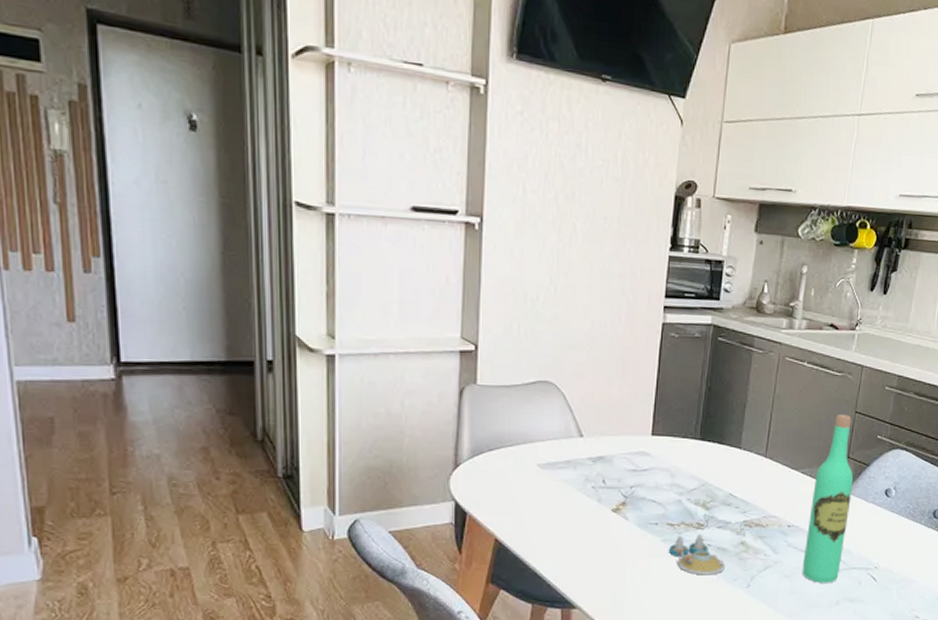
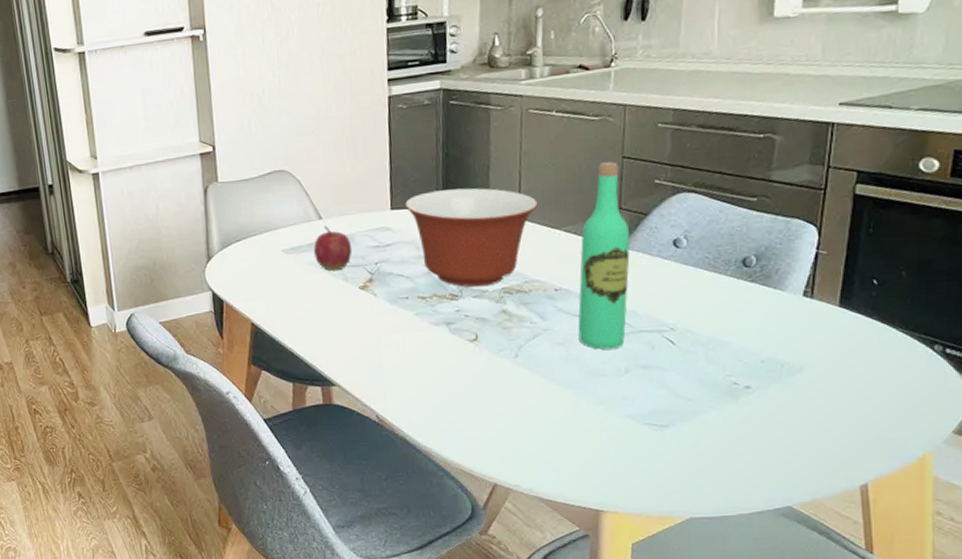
apple: none [571,444,610,491] -> present [313,225,353,271]
mixing bowl: none [666,422,783,518] -> present [405,188,538,287]
salt and pepper shaker set: present [669,533,725,576] -> none [423,304,487,348]

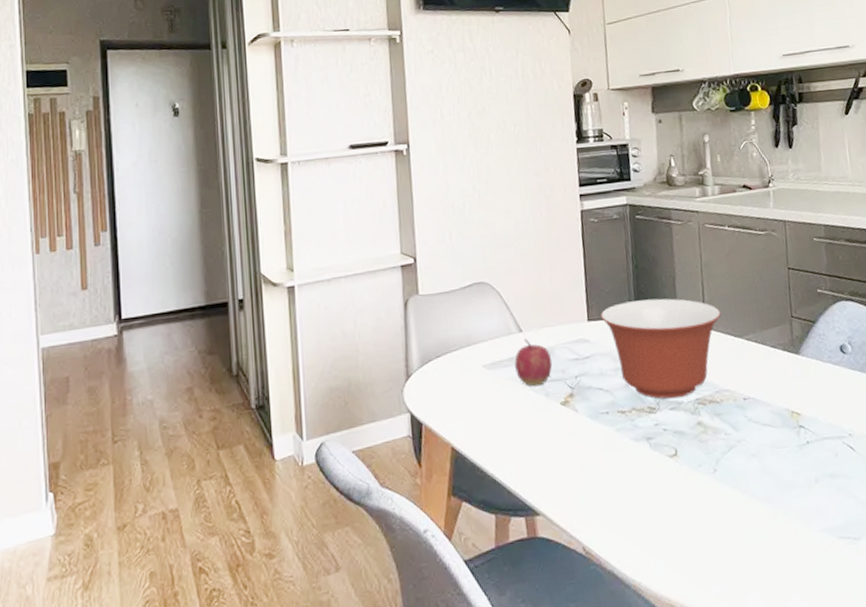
wine bottle: present [578,161,630,350] -> none [761,272,811,460]

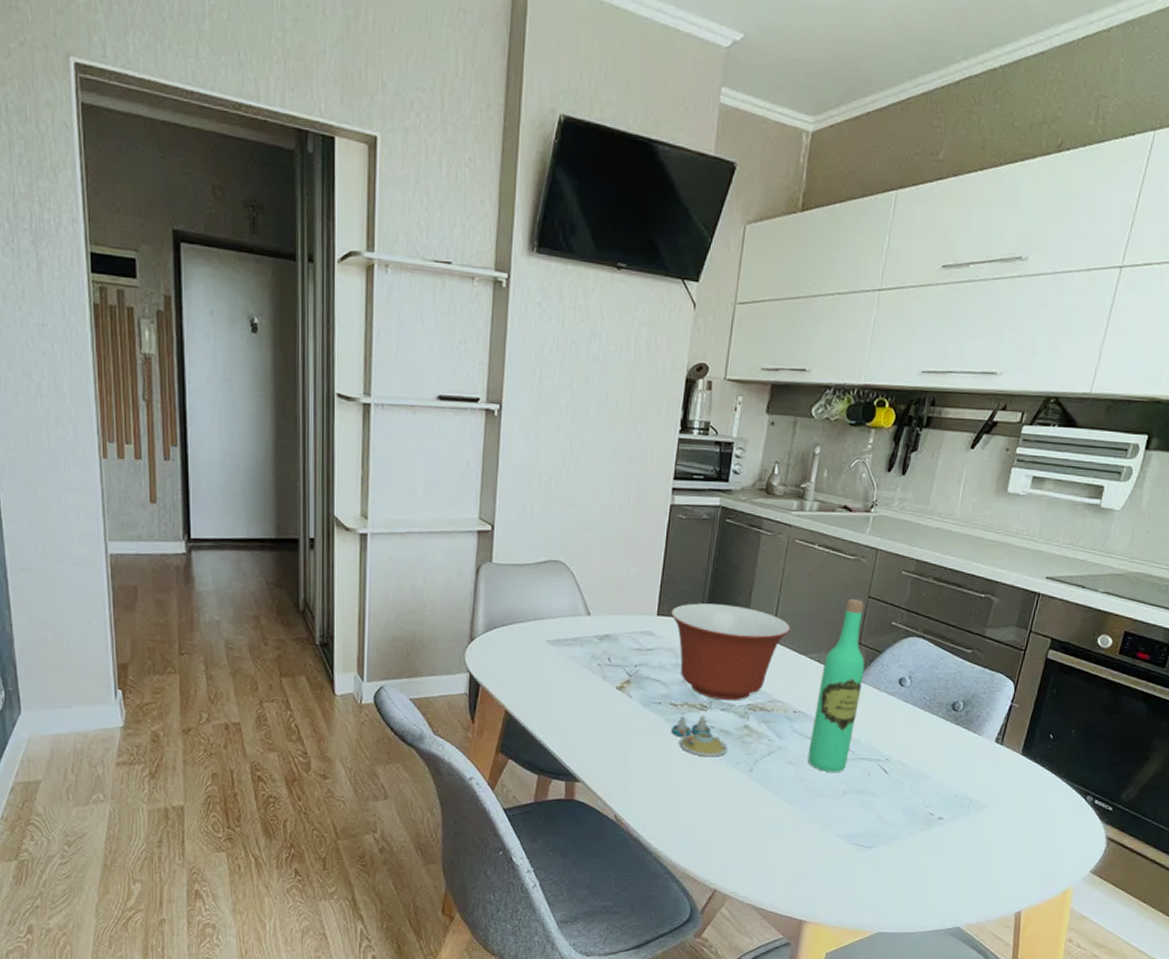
apple: present [514,338,553,387] -> none [578,622,615,669]
salt and pepper shaker set: none [624,418,686,465] -> present [672,715,727,757]
wine bottle: none [761,272,811,460] -> present [807,599,865,773]

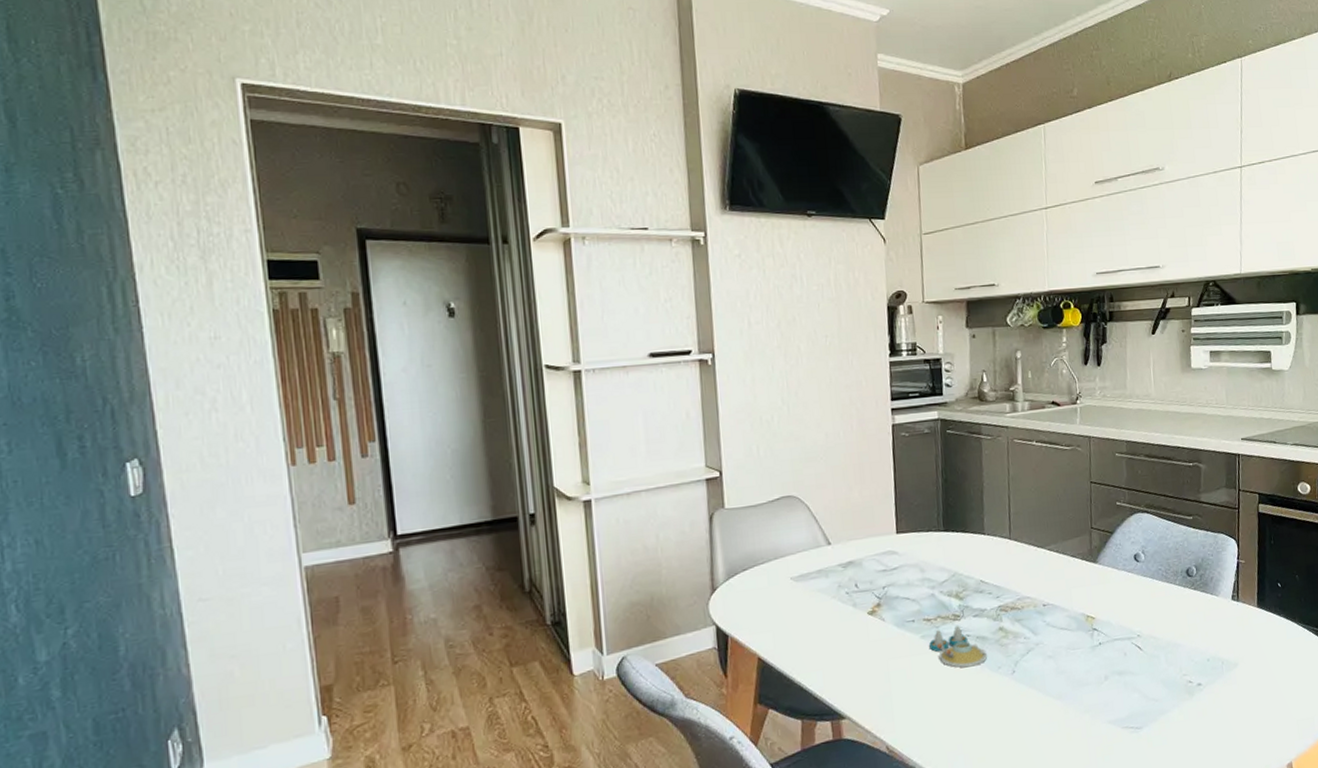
mixing bowl: present [671,603,791,701] -> none [909,511,1025,607]
wine bottle: present [807,599,865,773] -> none [1062,486,1103,660]

